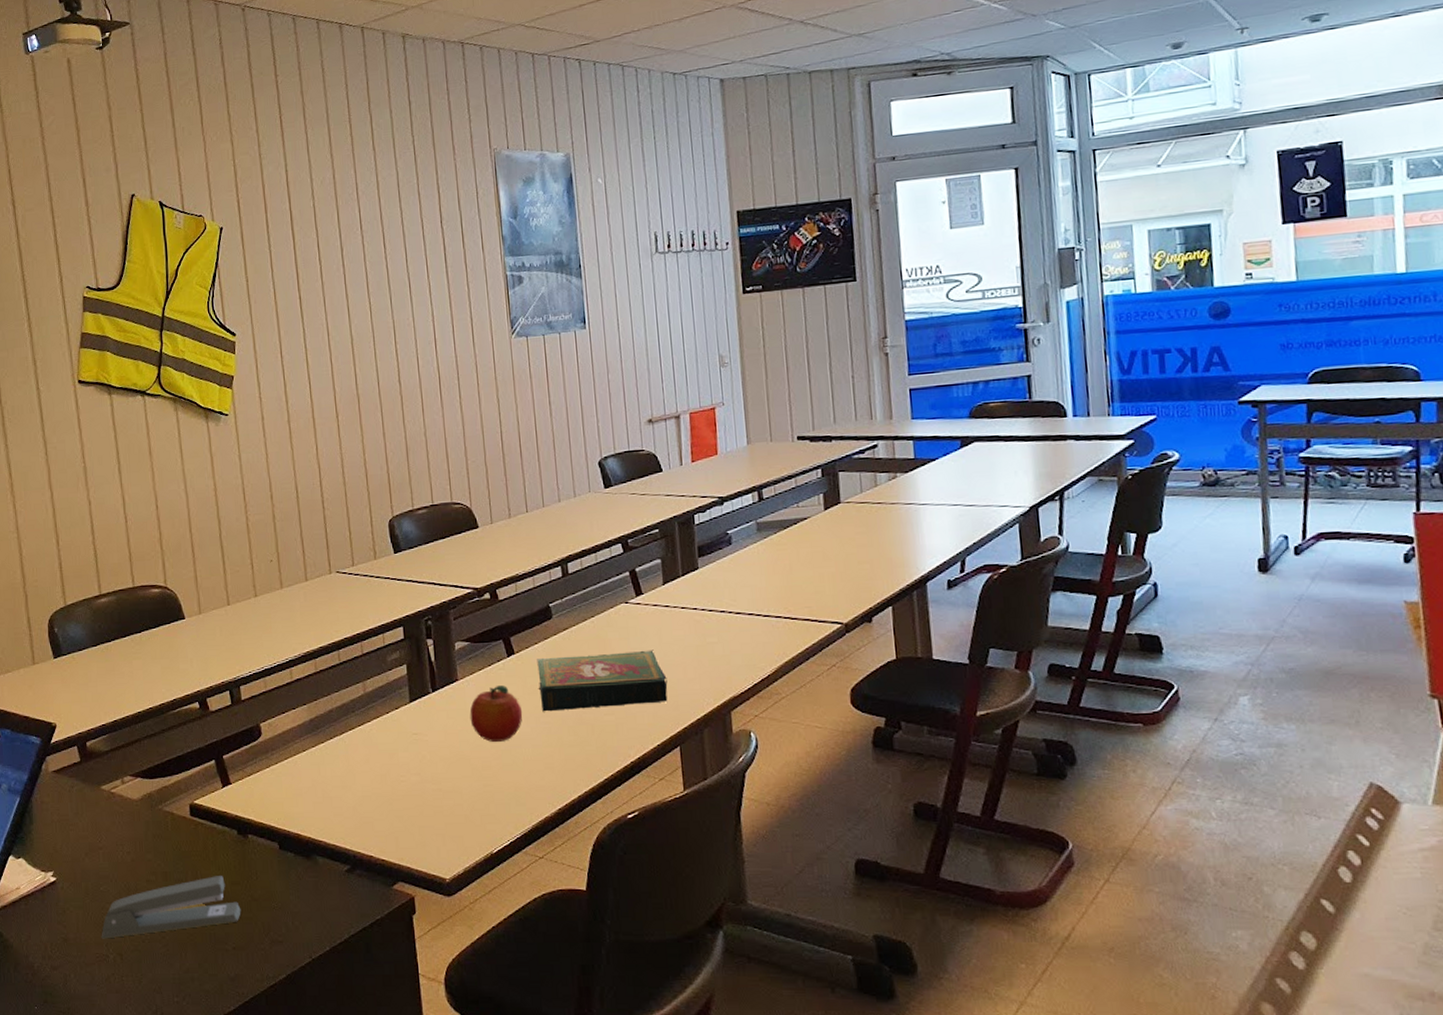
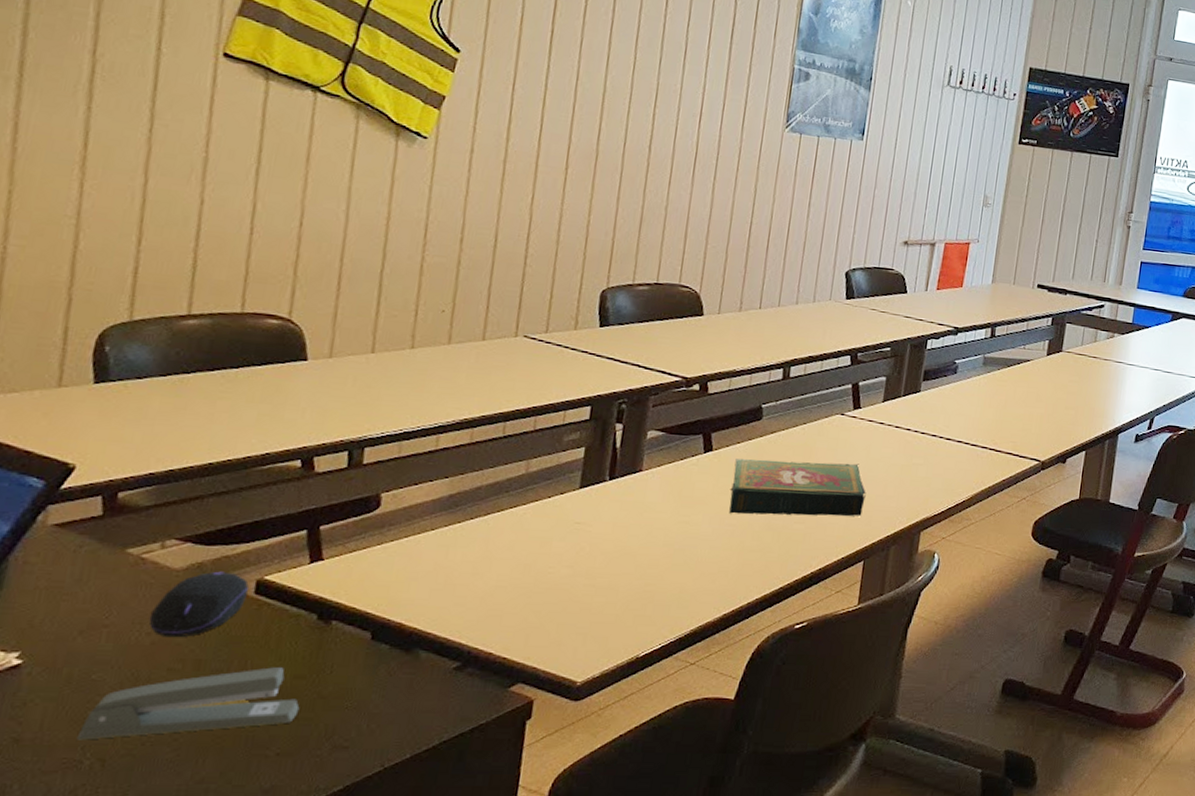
computer mouse: none [126,799,186,855] -> present [149,571,250,638]
fruit: present [469,685,523,742] -> none [646,481,708,540]

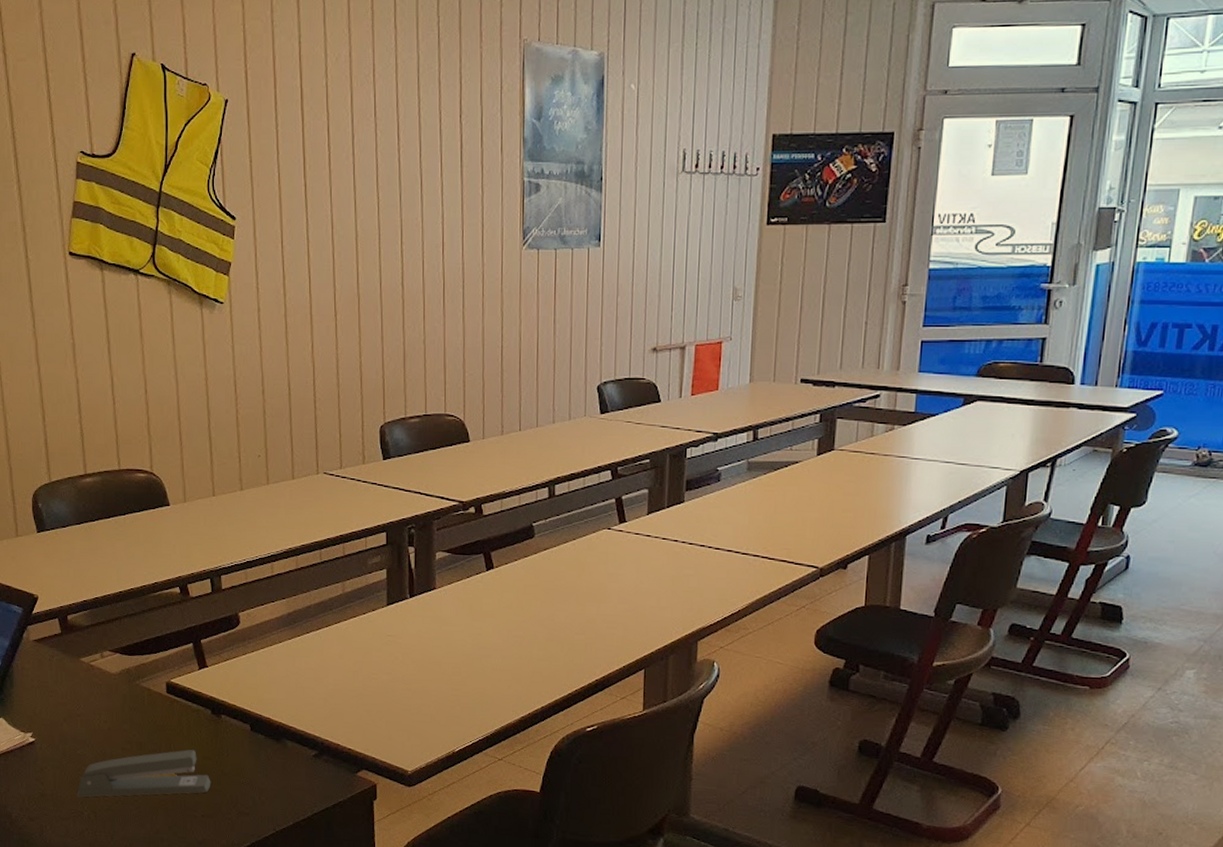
computer mouse: present [149,571,250,638] -> none [103,675,163,725]
book: present [729,459,866,516] -> none [514,575,640,627]

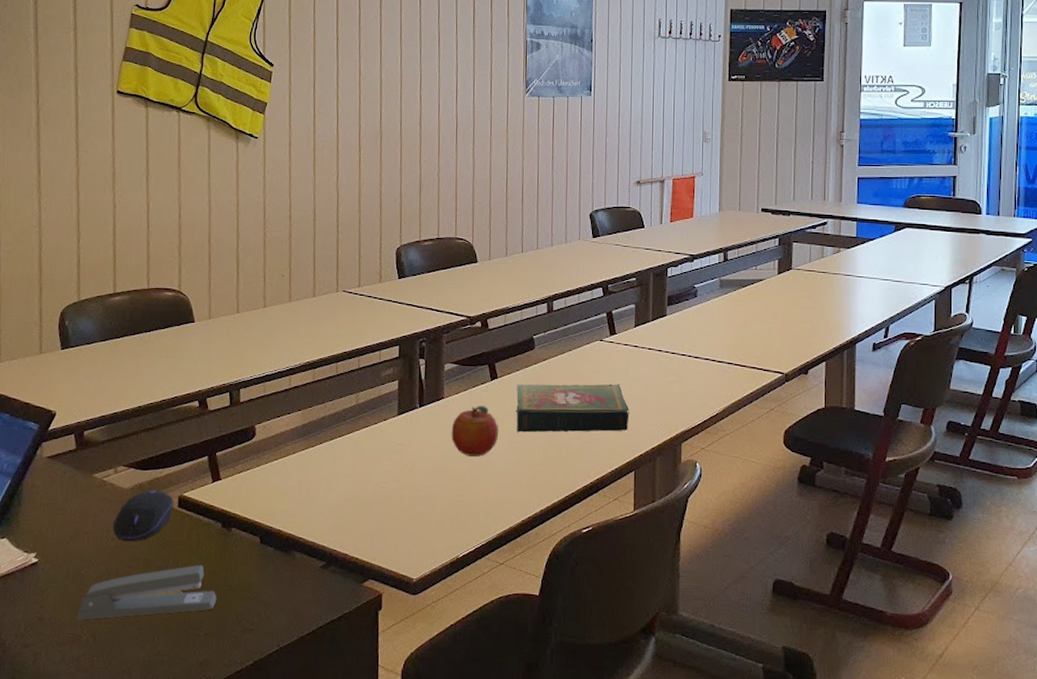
computer mouse: none [103,675,163,725] -> present [112,490,175,542]
fruit: none [444,597,496,650] -> present [451,406,499,457]
book: none [514,575,640,627] -> present [516,384,630,433]

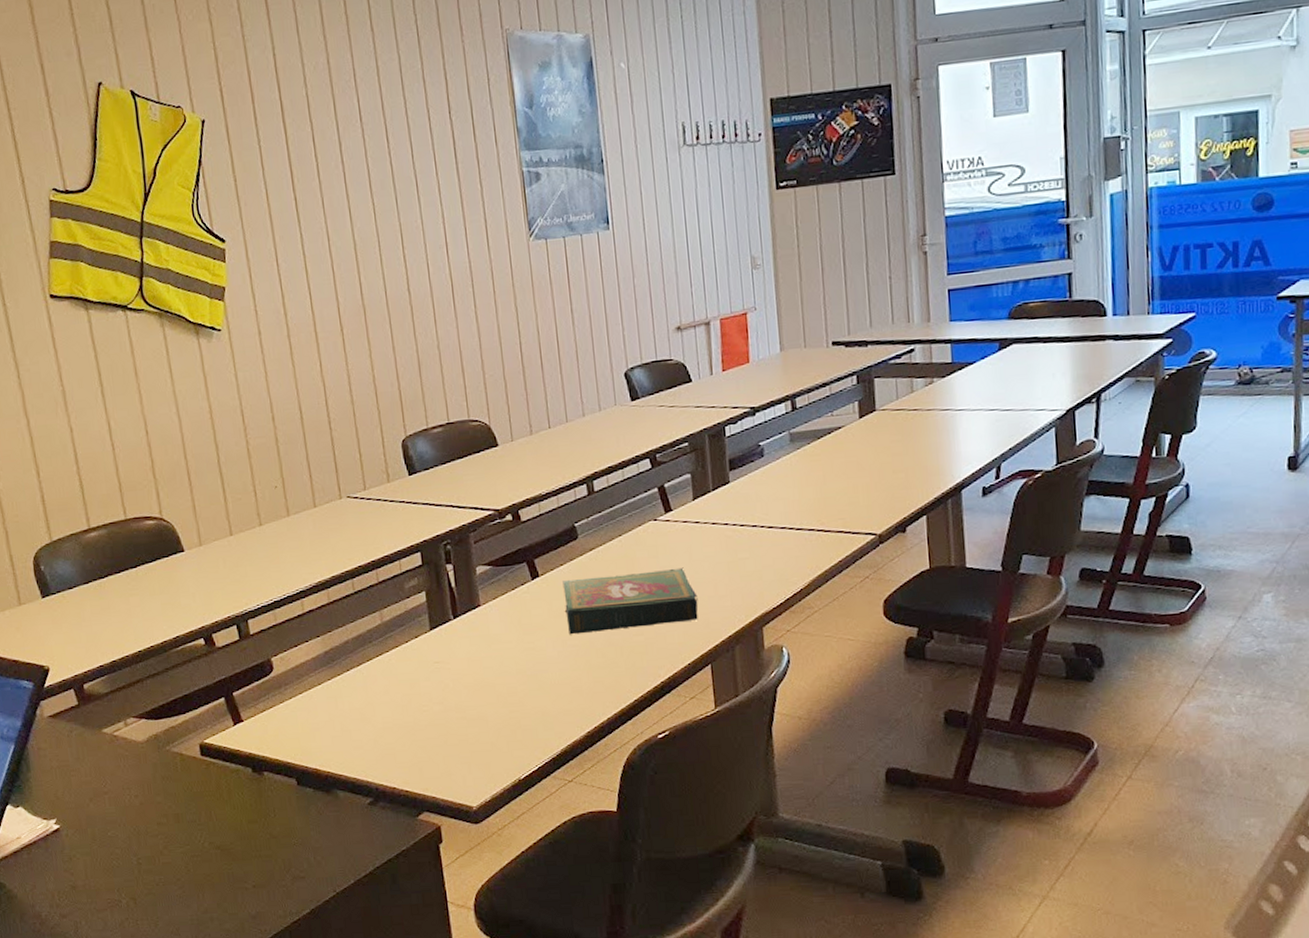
stapler: present [76,565,217,620] -> none [112,815,260,884]
computer mouse: present [112,490,175,542] -> none [133,740,196,798]
fruit: present [451,406,499,457] -> none [493,609,549,667]

